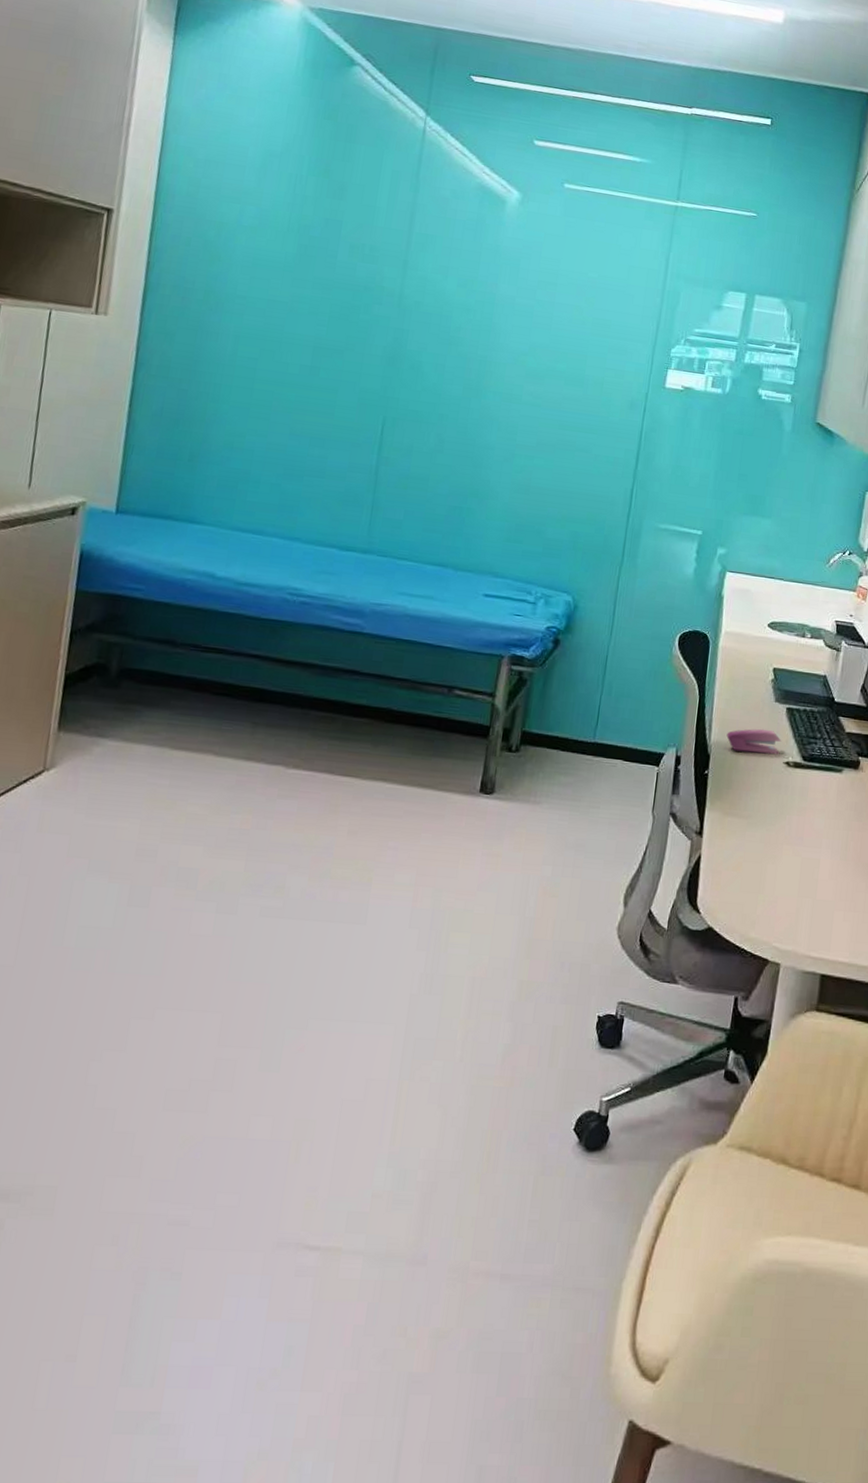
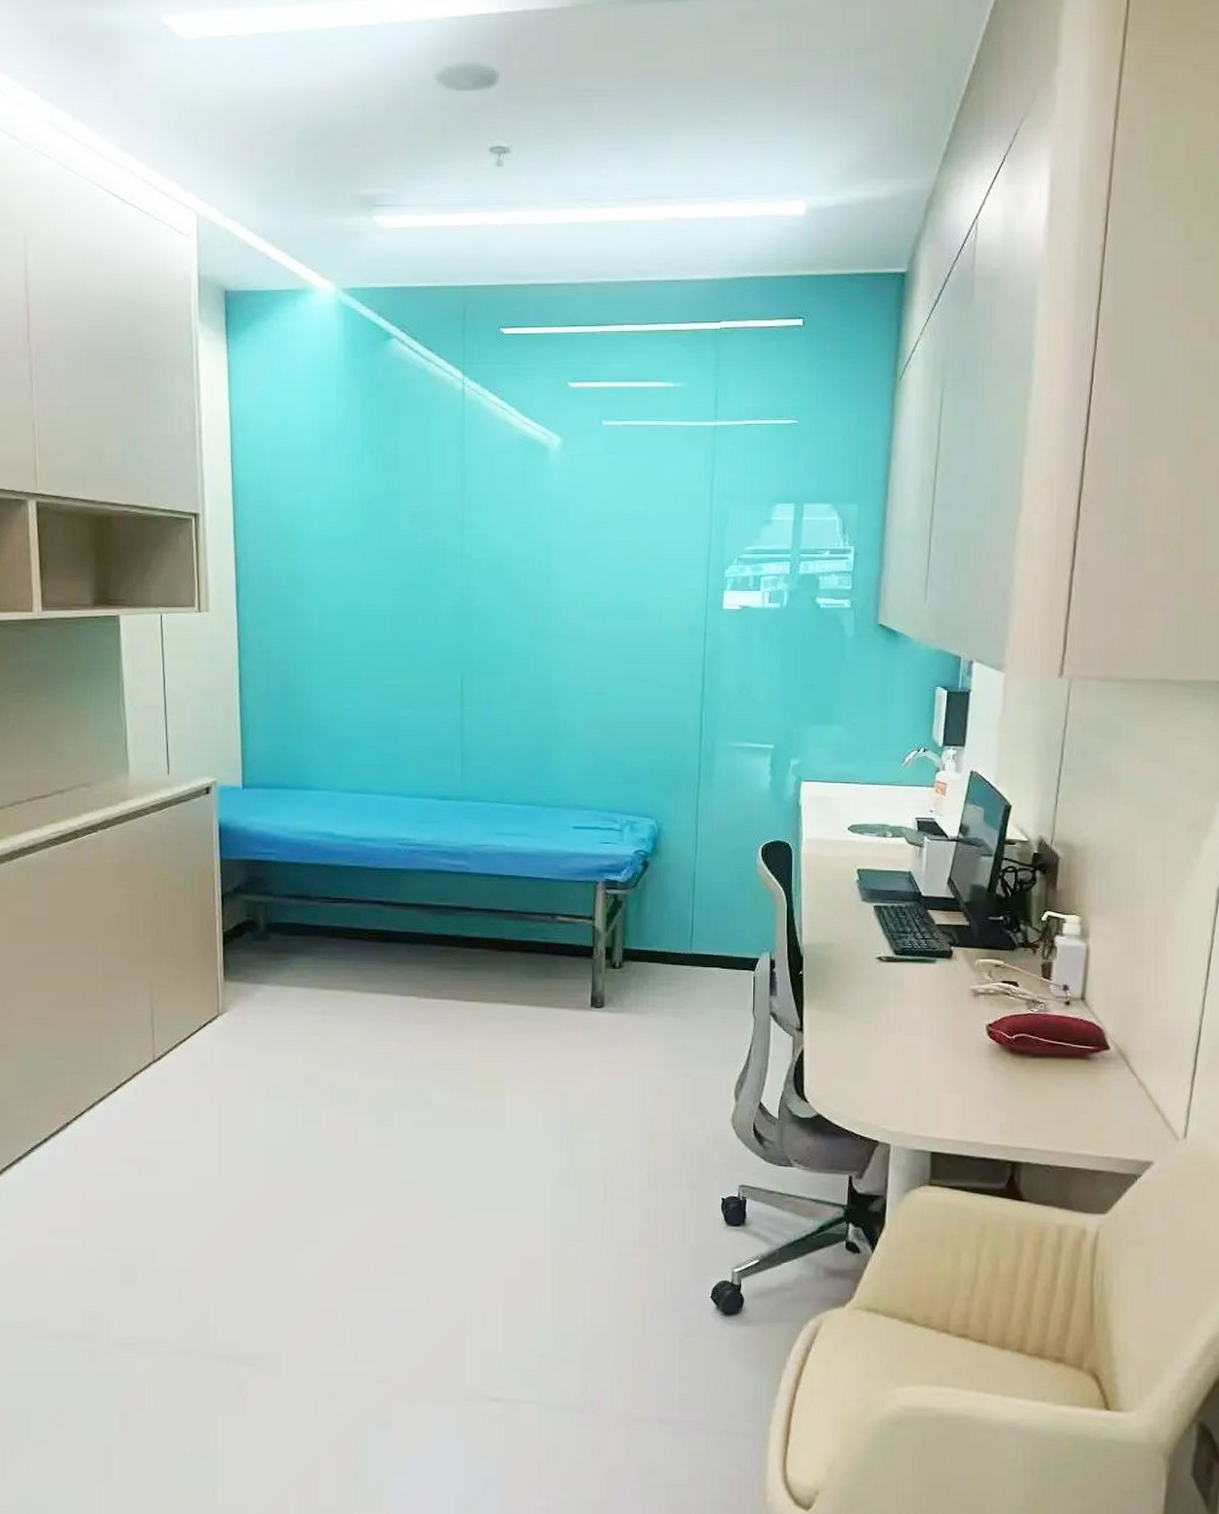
stapler: present [726,729,782,755] -> none [817,928,872,952]

